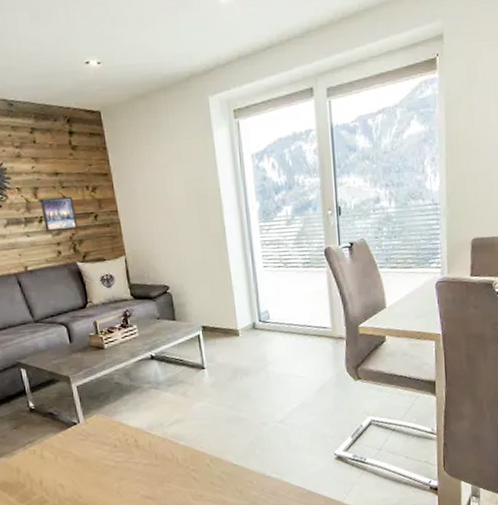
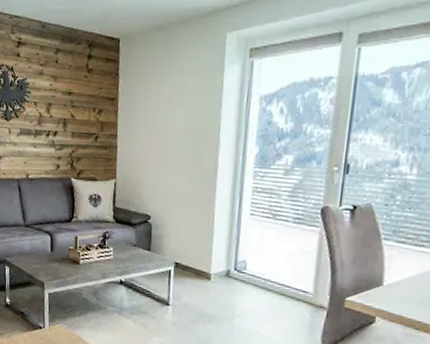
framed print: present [40,196,78,231] -> none [50,114,80,147]

